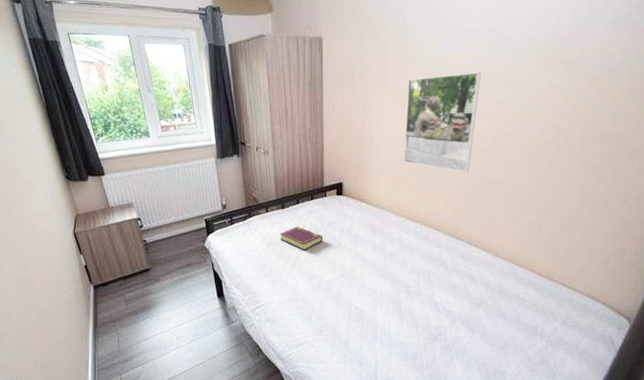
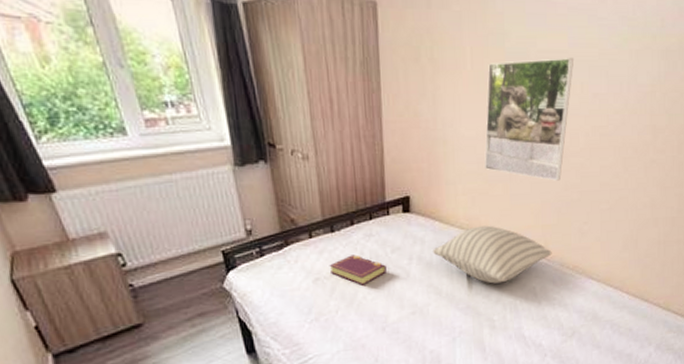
pillow: none [360,207,461,256] -> present [433,225,552,284]

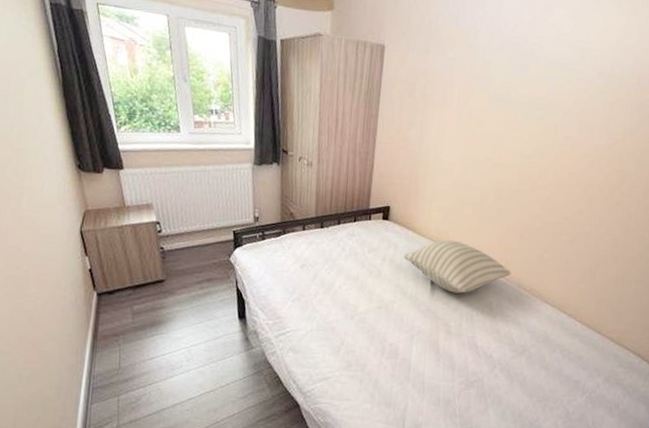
book: present [329,254,386,285] -> none [315,249,362,277]
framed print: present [484,58,573,181] -> none [459,102,550,210]

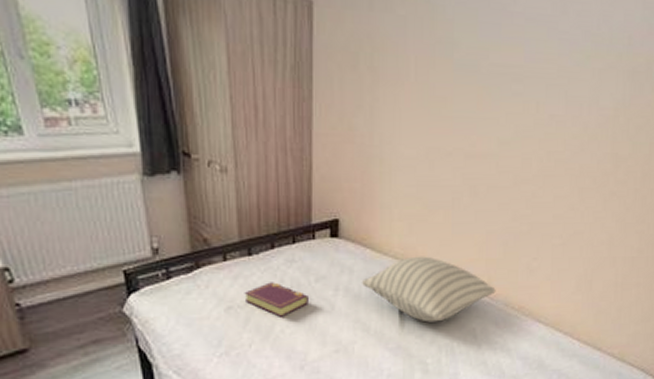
book: none [315,249,362,277] -> present [244,282,308,317]

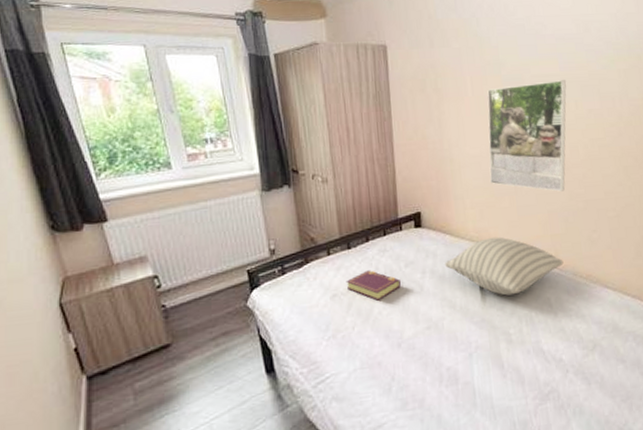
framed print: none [425,73,529,210] -> present [487,80,566,192]

